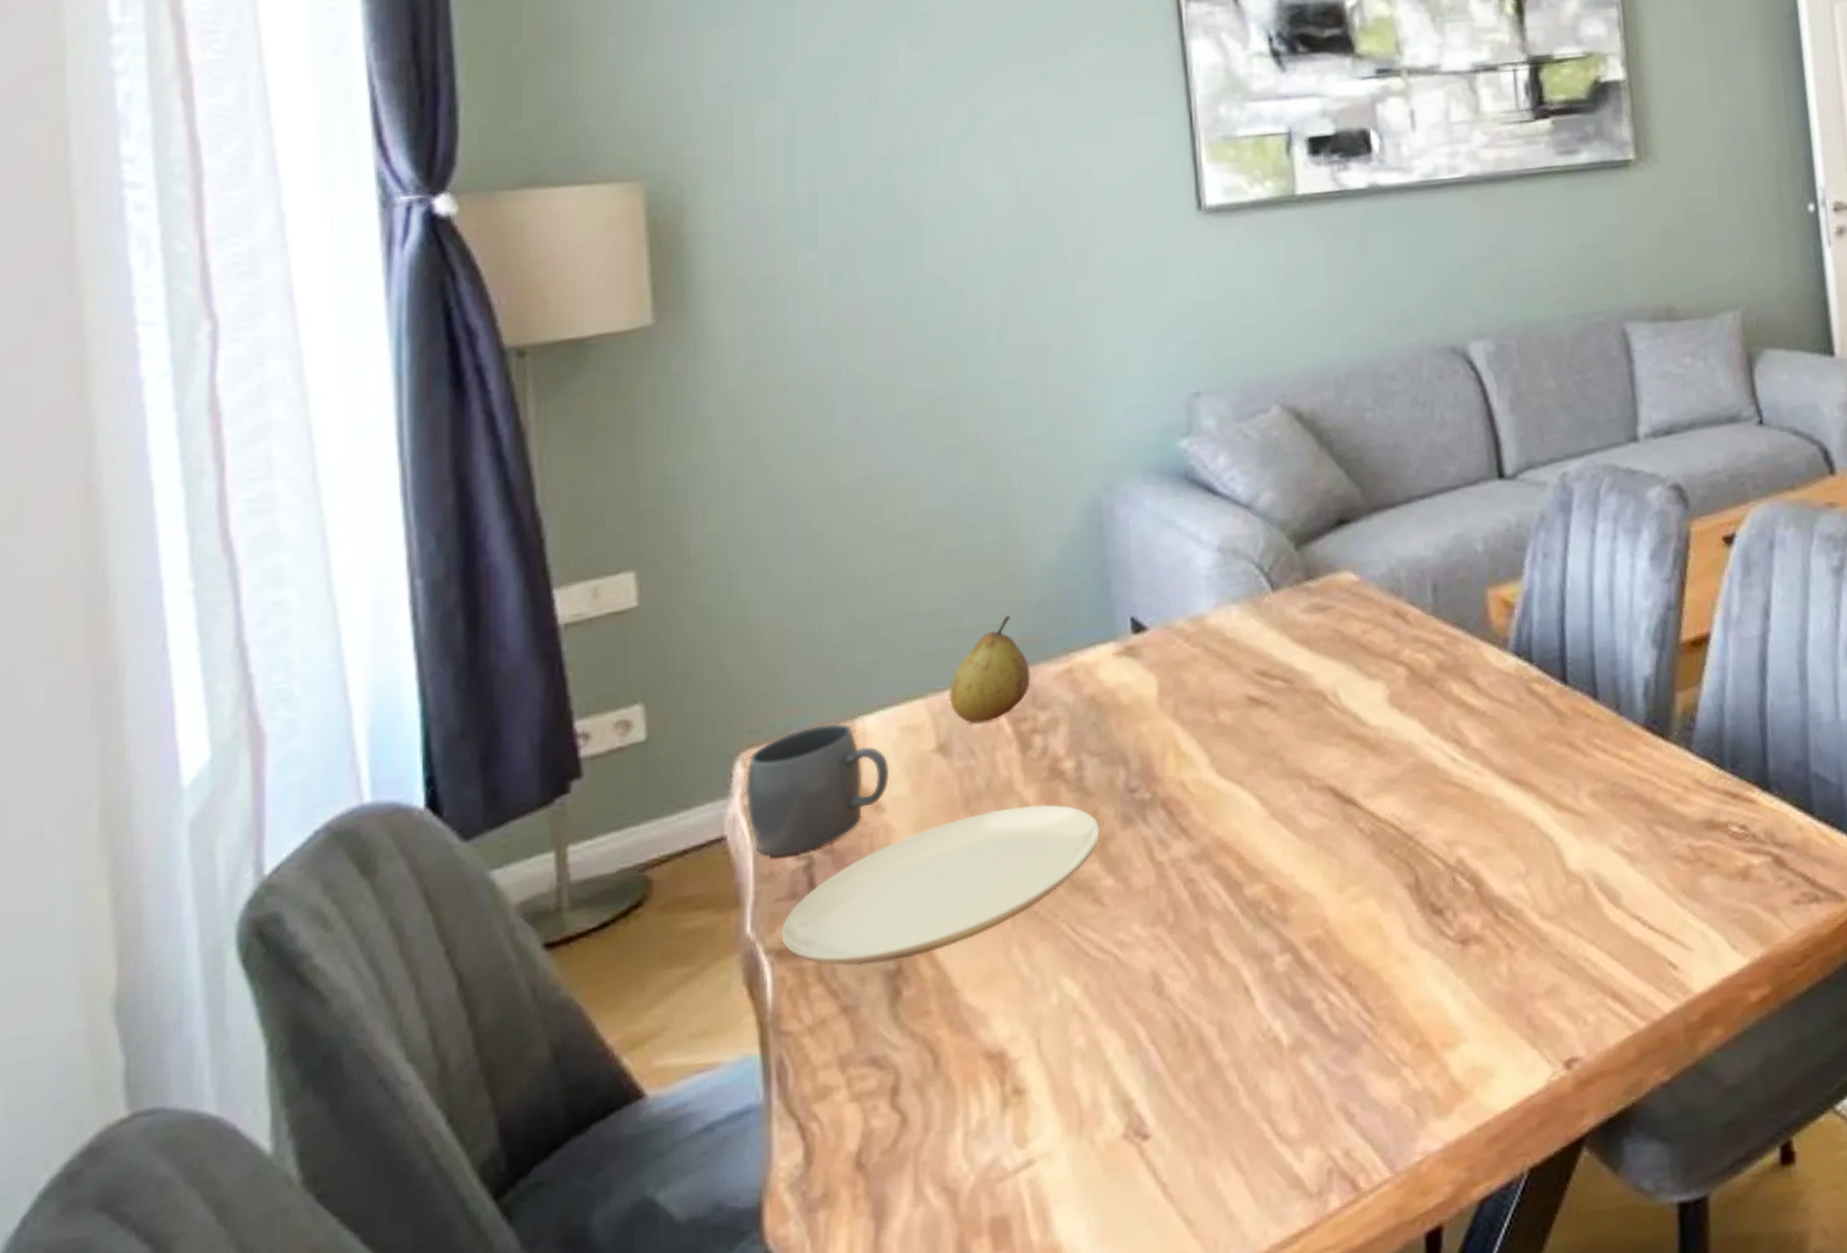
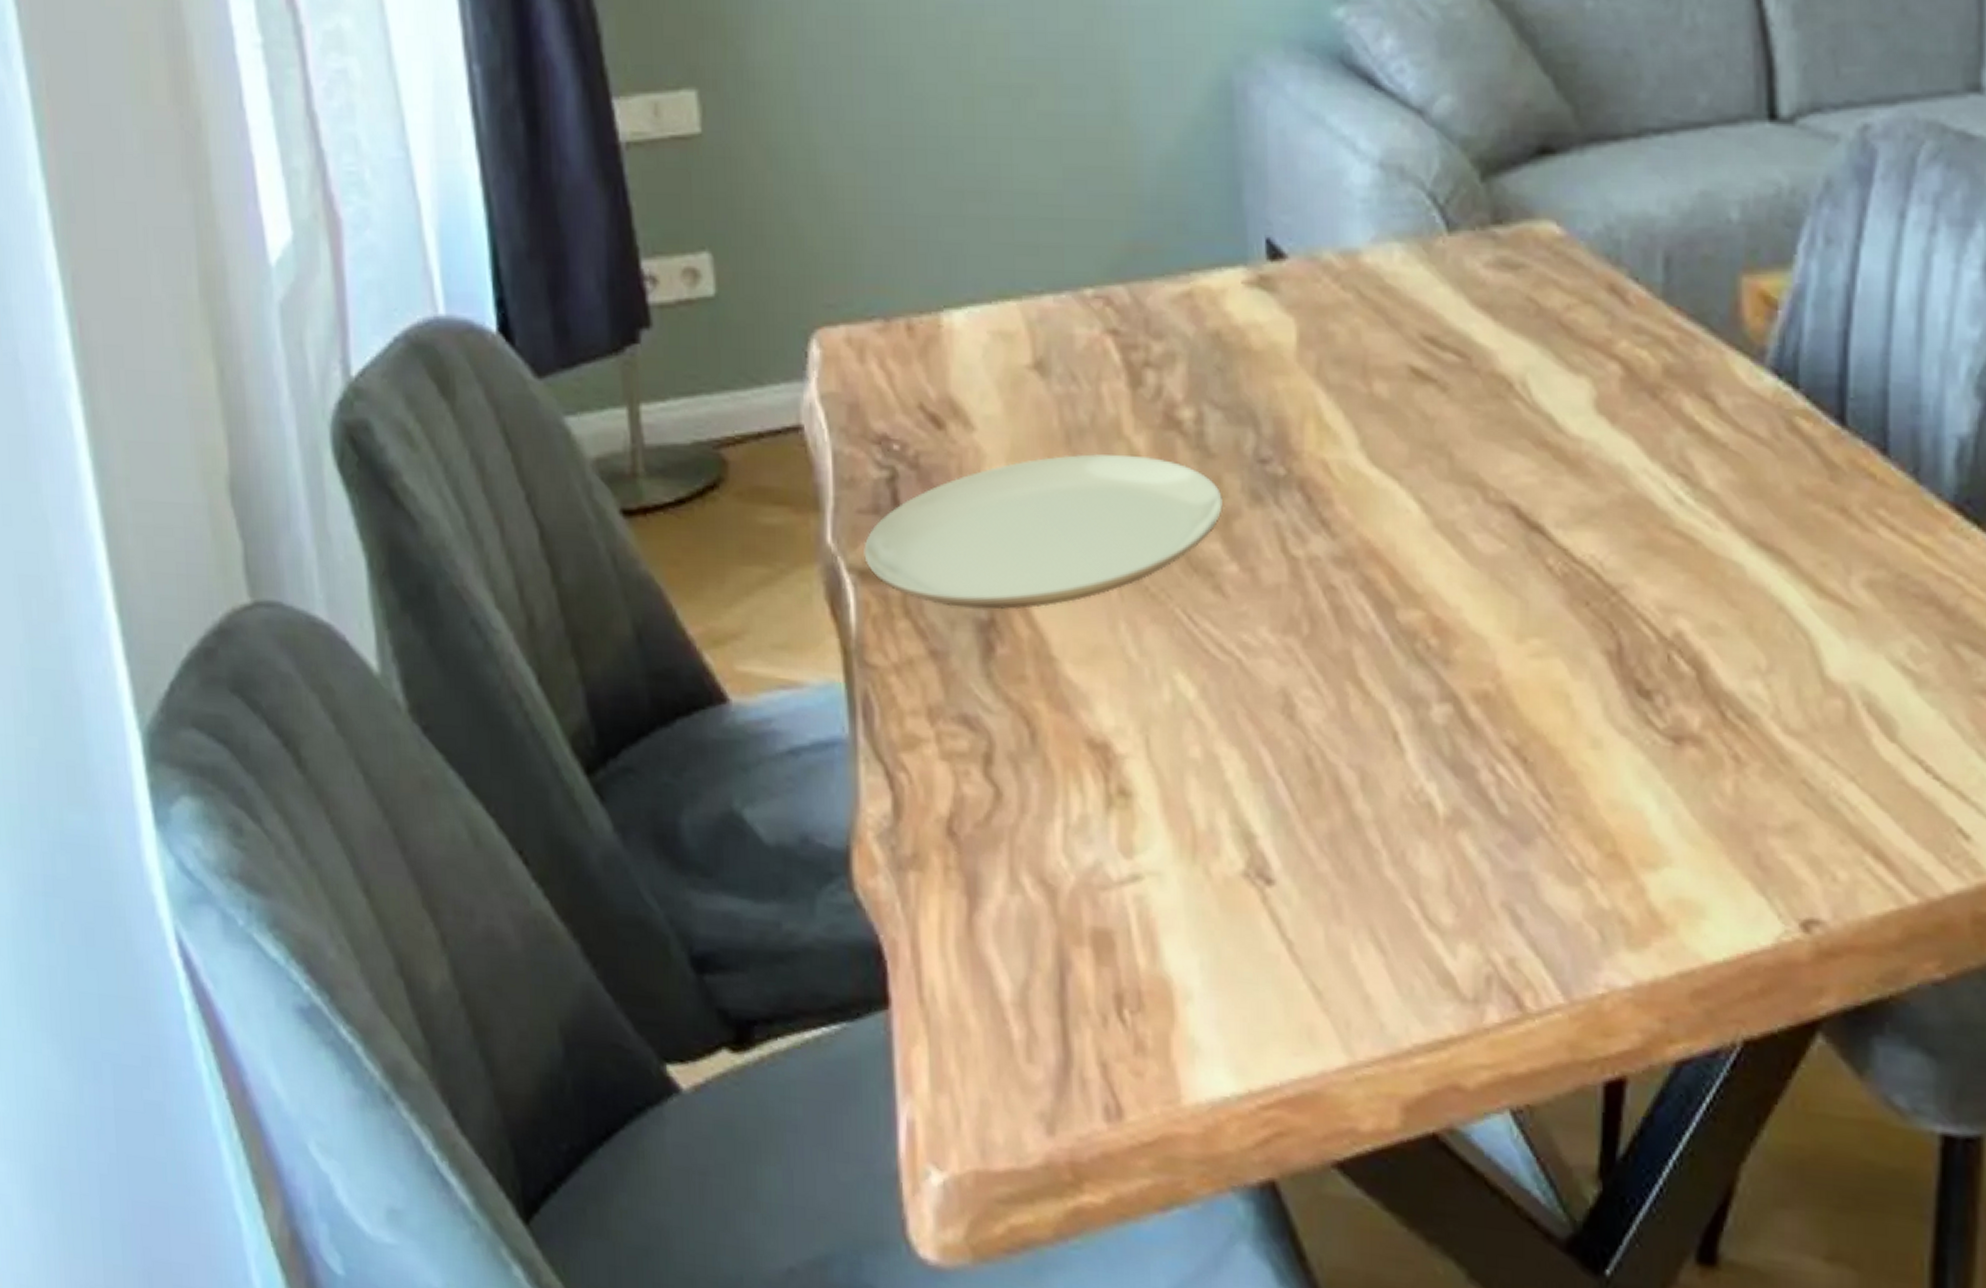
mug: present [745,723,890,858] -> none [822,312,980,462]
fruit: present [949,615,1031,724] -> none [1047,211,1143,343]

